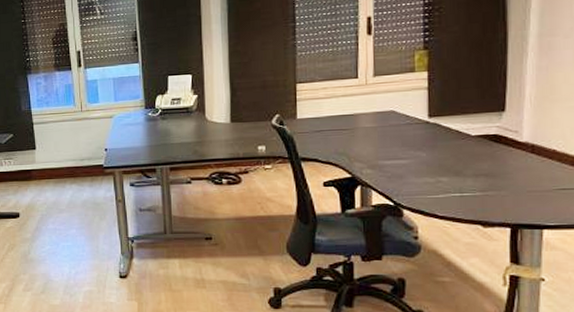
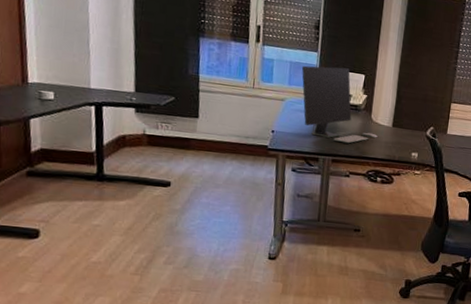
computer monitor: none [125,72,216,149] -> present [301,65,378,144]

